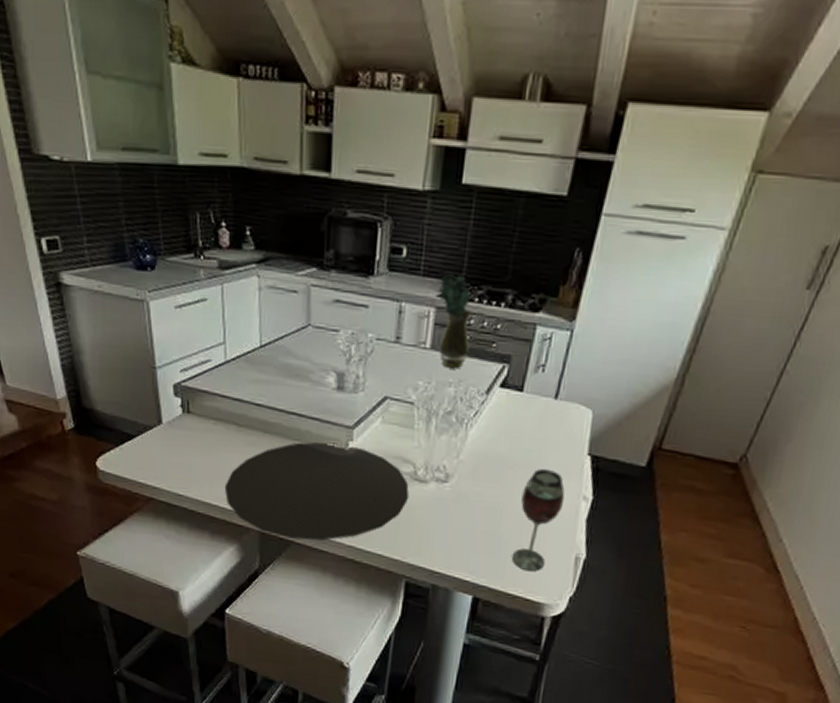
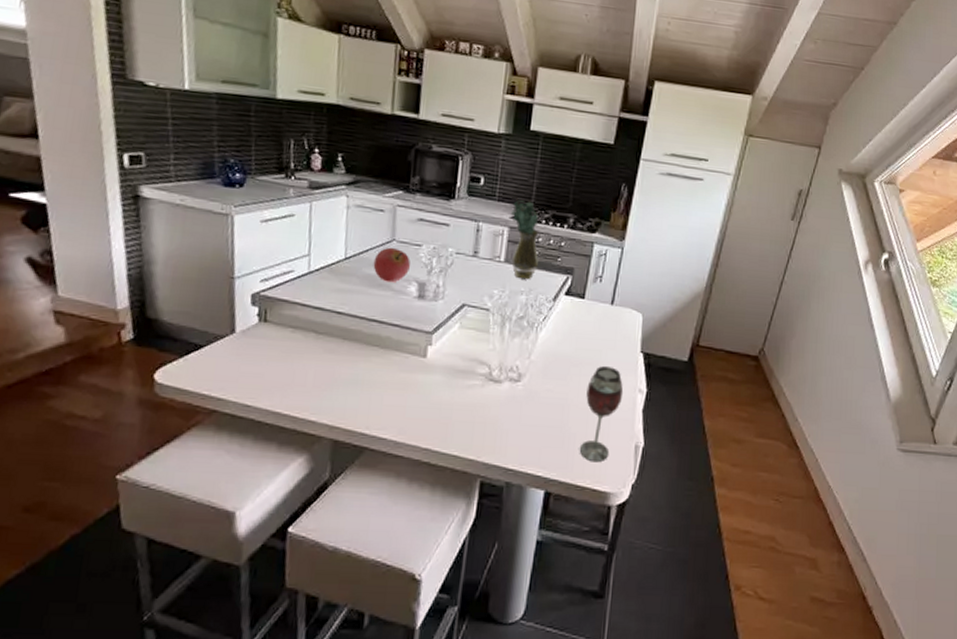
placemat: present [224,442,409,541] -> none [297,347,484,446]
fruit: none [289,333,329,373] -> present [373,247,411,283]

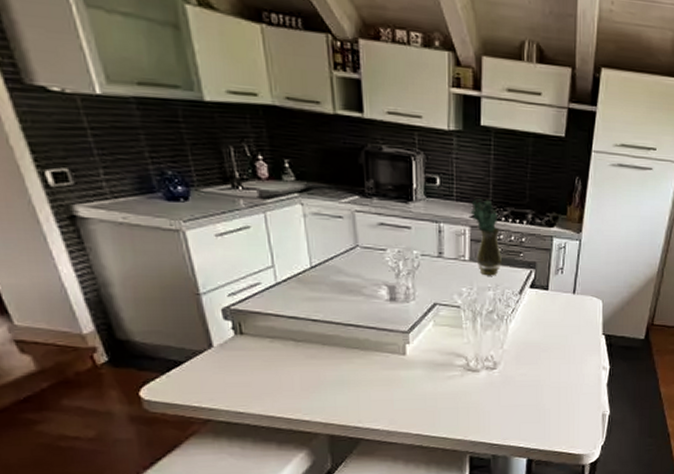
fruit: present [373,247,411,283] -> none [340,253,379,288]
wineglass: present [579,365,624,461] -> none [554,348,590,430]

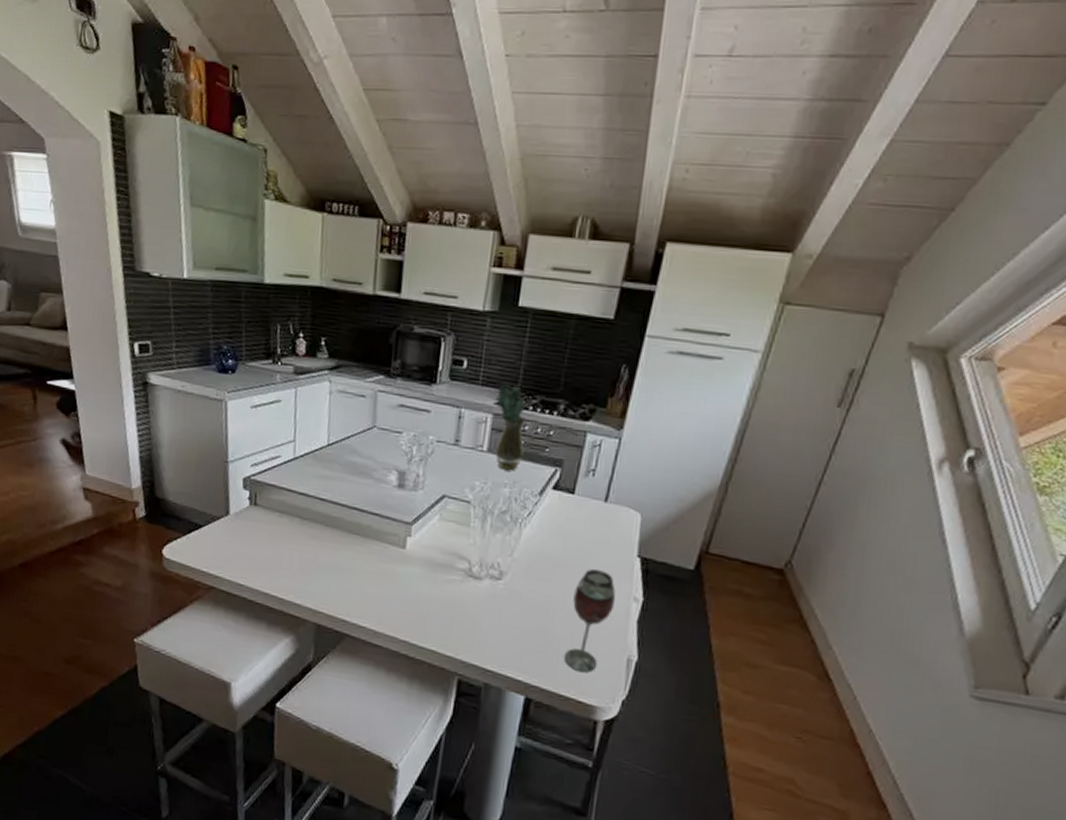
wineglass: none [554,348,590,430] -> present [563,568,616,672]

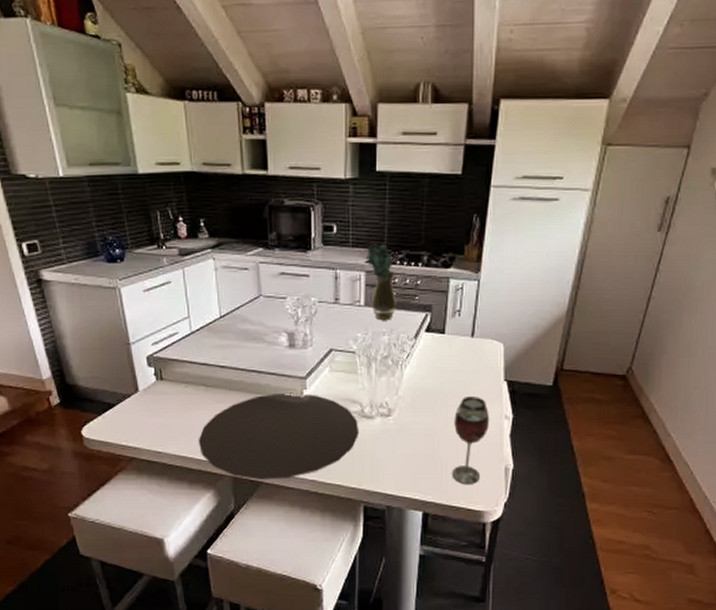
placemat: none [284,536,463,635] -> present [198,392,358,480]

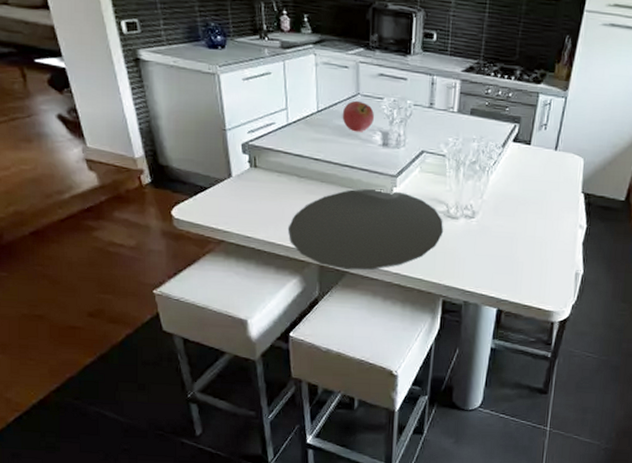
fruit: none [245,302,279,335] -> present [342,100,375,133]
vase: present [365,241,397,321] -> none [462,52,489,128]
wineglass: present [452,395,490,484] -> none [526,204,566,286]

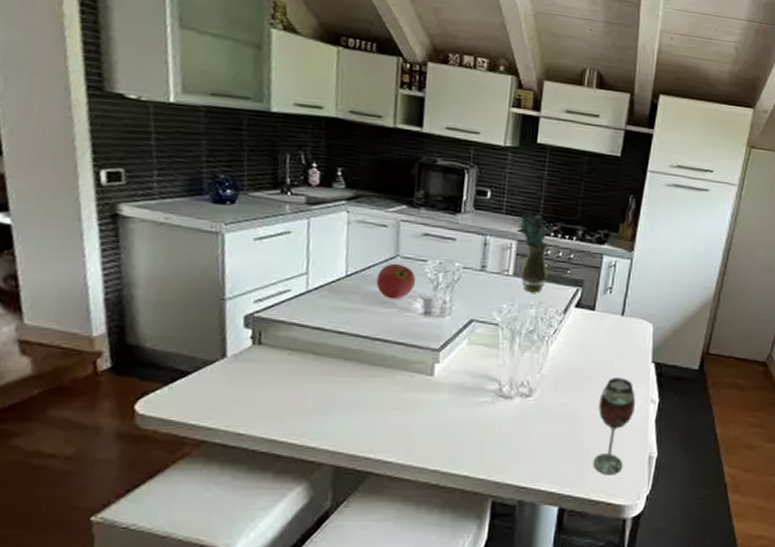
placemat: present [287,188,443,270] -> none [295,366,494,469]
vase: none [462,52,489,128] -> present [518,210,548,293]
wineglass: none [526,204,566,286] -> present [593,377,636,474]

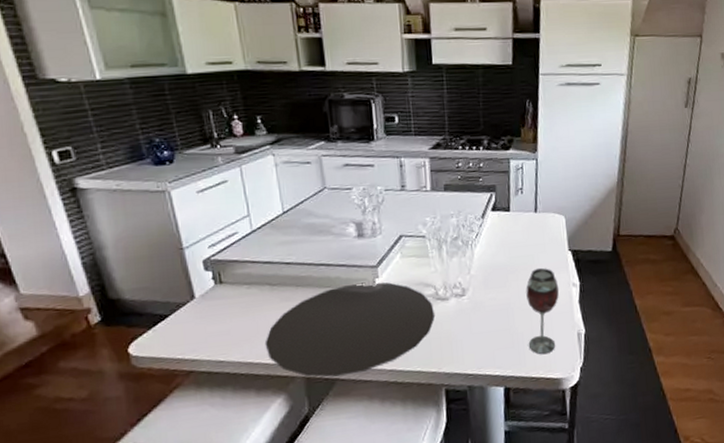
placemat: none [295,366,494,469] -> present [265,282,434,377]
fruit: present [376,263,416,300] -> none [310,195,346,228]
vase: present [518,210,548,293] -> none [428,129,462,204]

